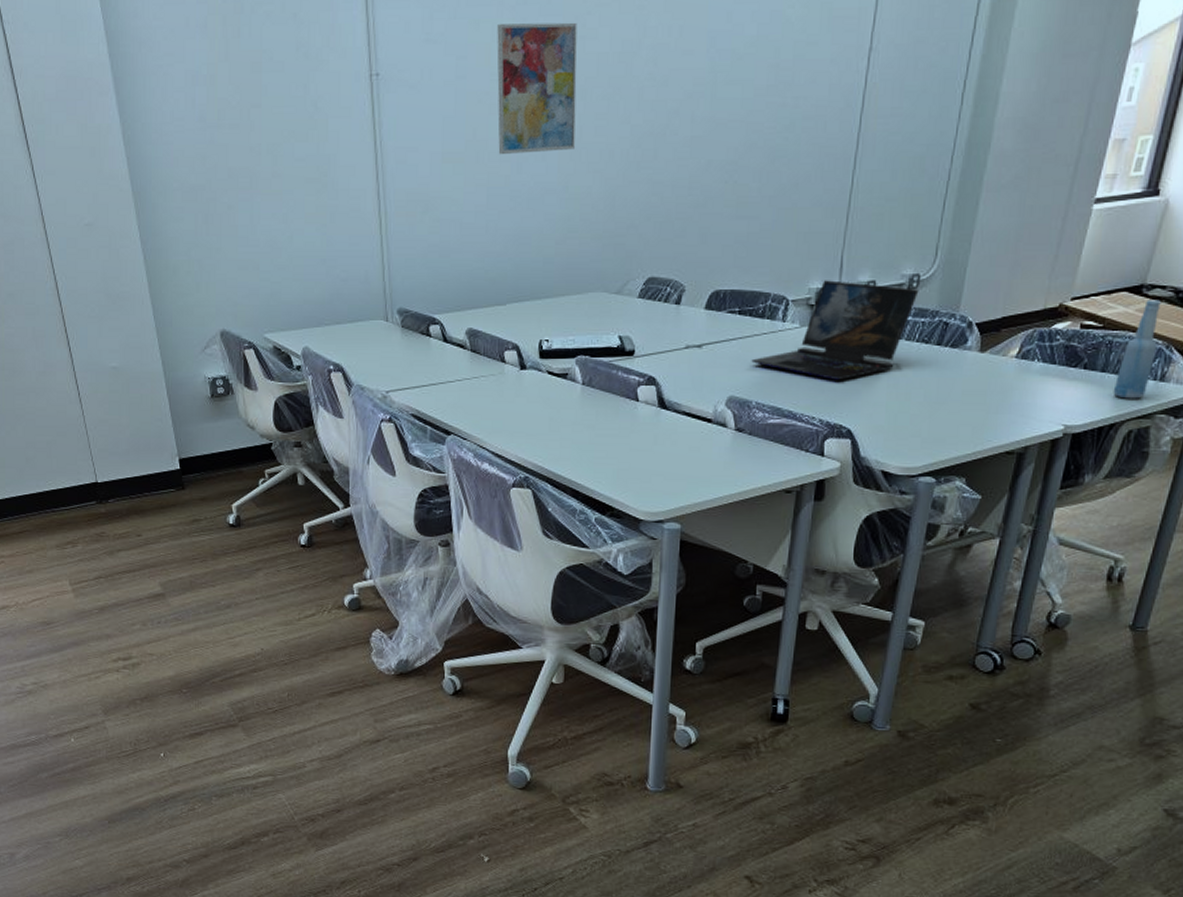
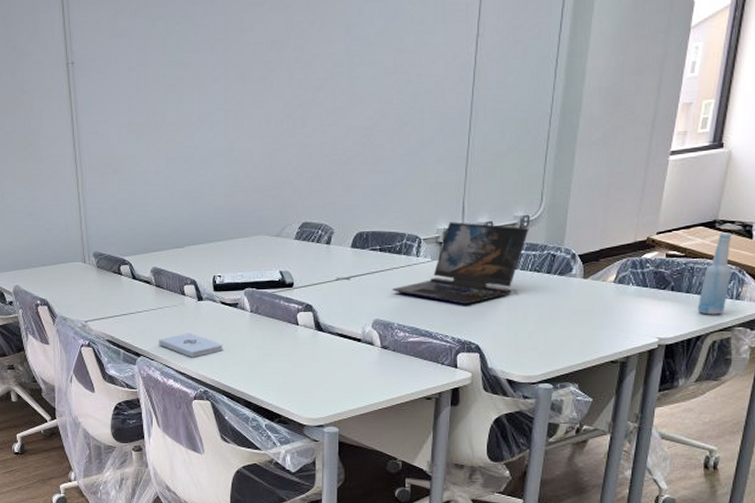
notepad: none [472,408,549,438] -> present [158,333,223,358]
wall art: present [497,22,577,154] -> none [171,18,237,125]

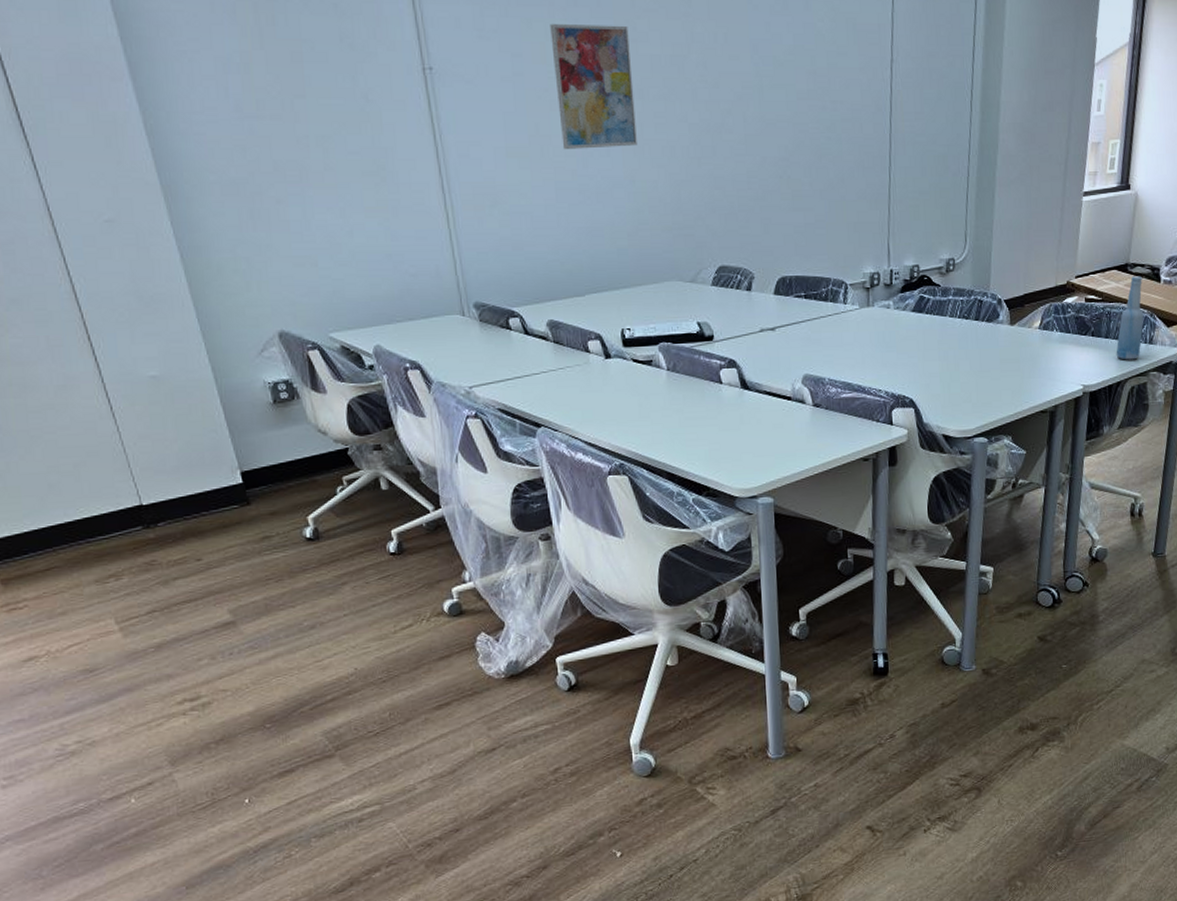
notepad: present [158,333,223,358] -> none [561,396,639,426]
wall art: none [171,18,237,125] -> present [550,24,637,149]
laptop: present [392,222,529,304] -> none [820,265,956,355]

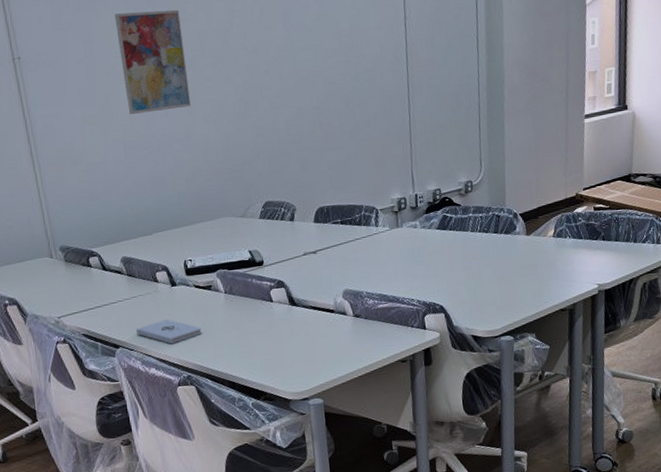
notepad: none [561,396,639,426] -> present [135,319,202,344]
bottle: present [1116,276,1144,360] -> none [626,184,650,260]

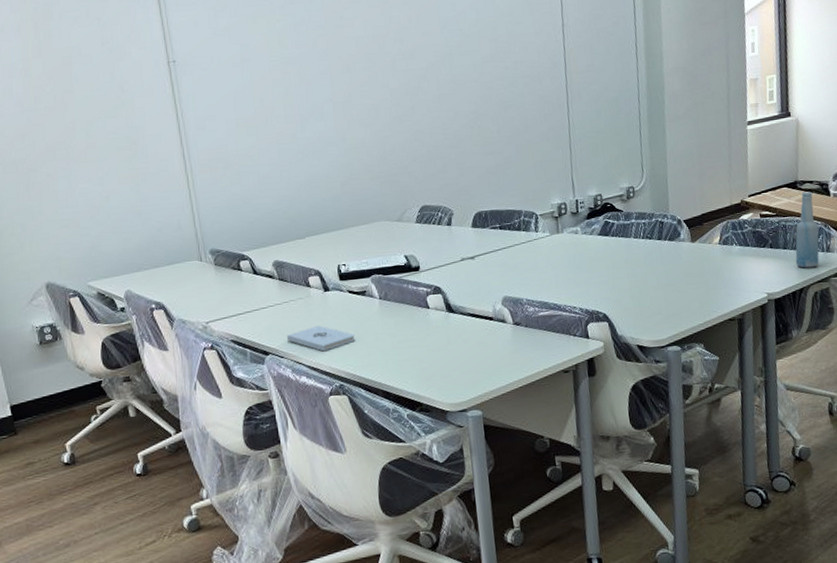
wall art: present [115,9,191,114] -> none [271,15,347,117]
bottle: none [626,184,650,260] -> present [795,191,819,268]

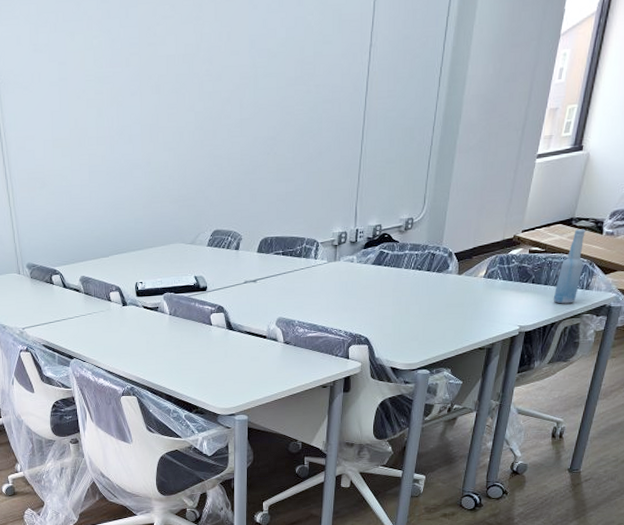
notepad: present [286,325,356,352] -> none [88,335,146,358]

